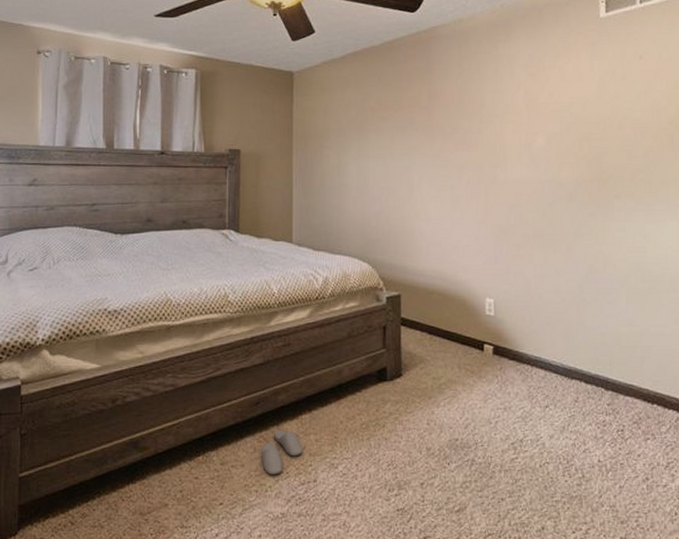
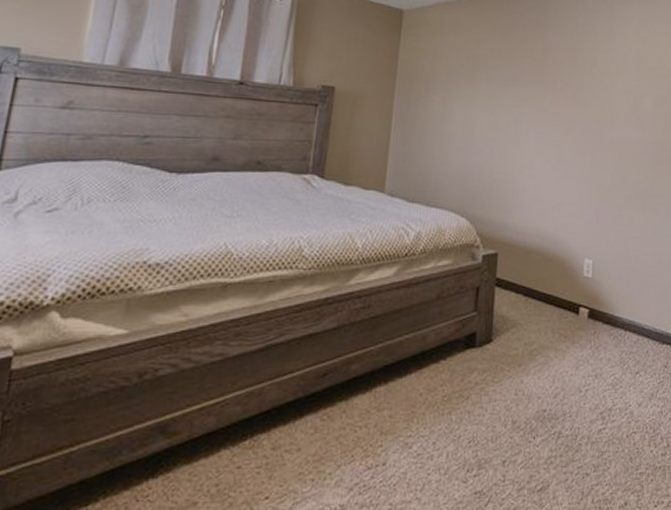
slippers: present [262,430,303,475] -> none [323,405,374,459]

